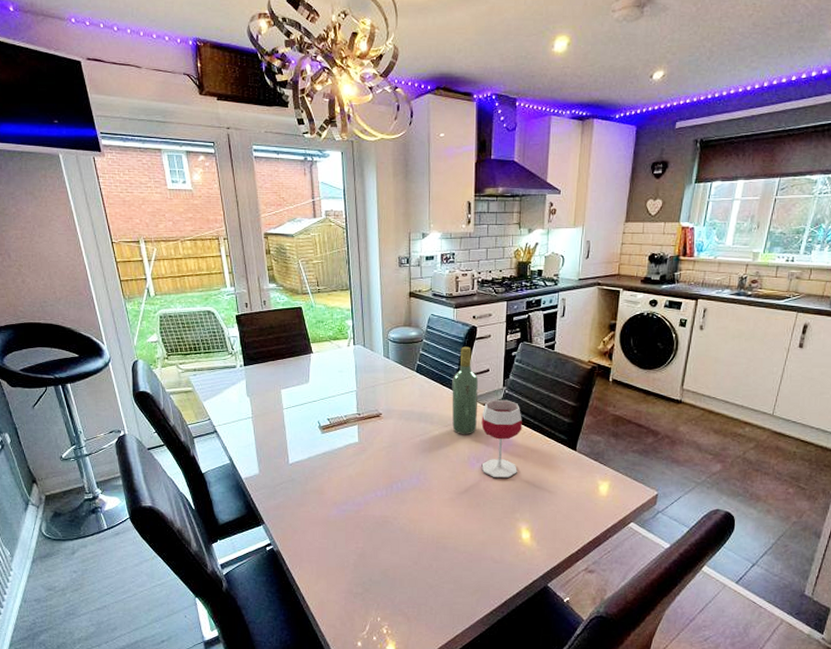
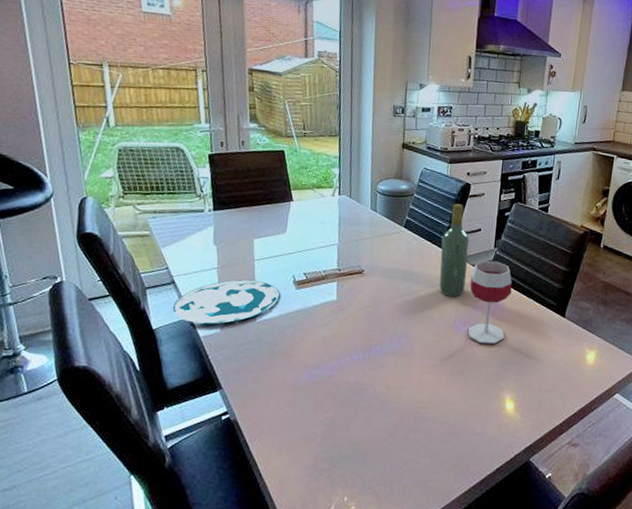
plate: none [218,427,308,467] -> present [173,280,280,324]

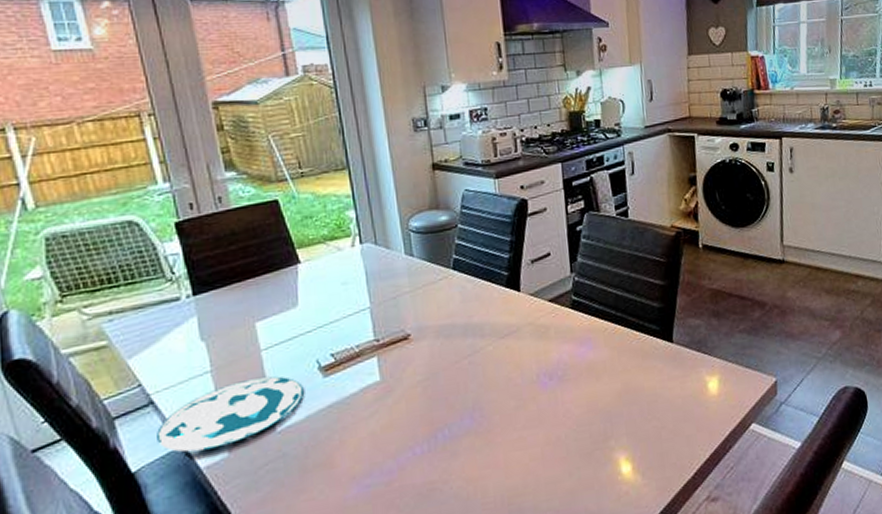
wine bottle: present [439,203,470,296] -> none [503,226,544,346]
wineglass: present [467,260,512,344] -> none [548,289,604,397]

